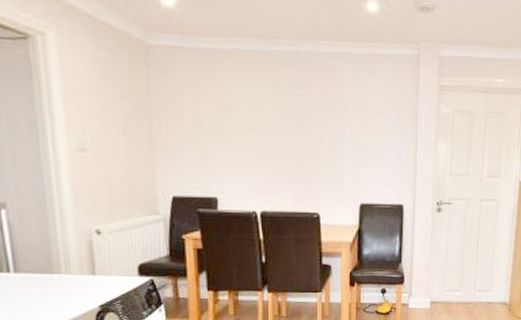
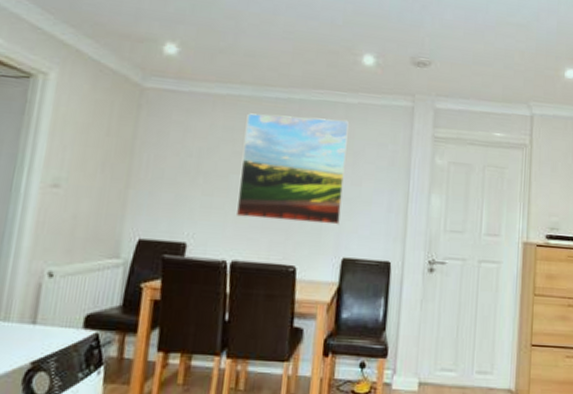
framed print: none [257,68,357,174] -> present [235,113,349,225]

